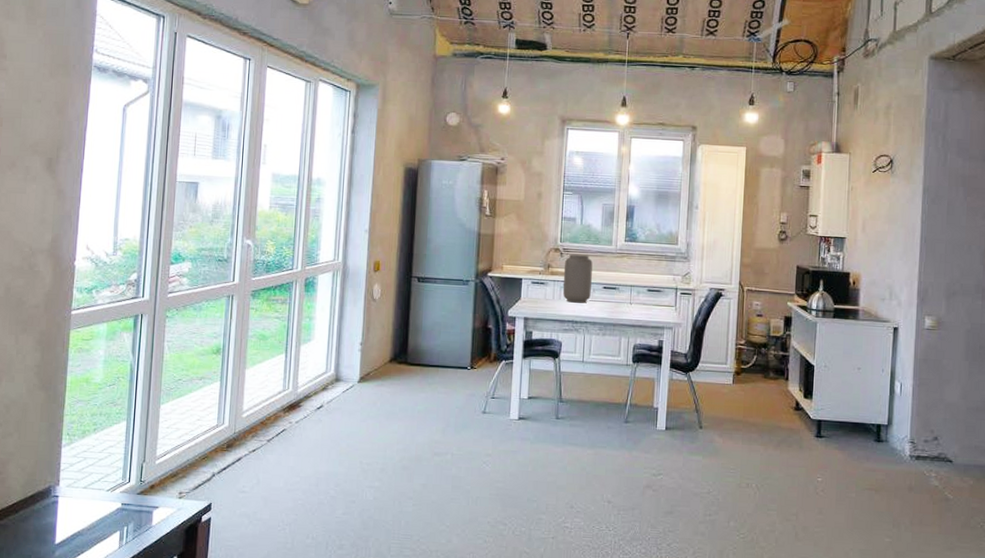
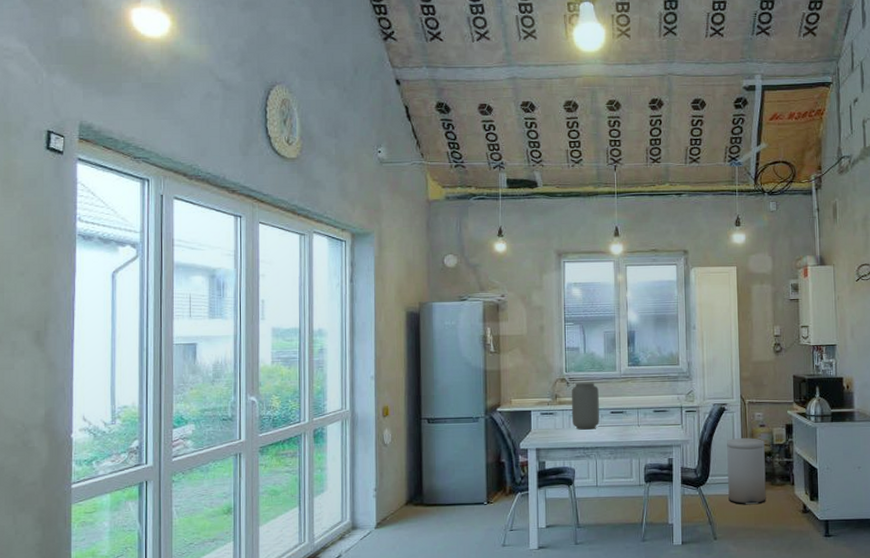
pedal bin: none [718,326,761,397] -> present [727,438,766,505]

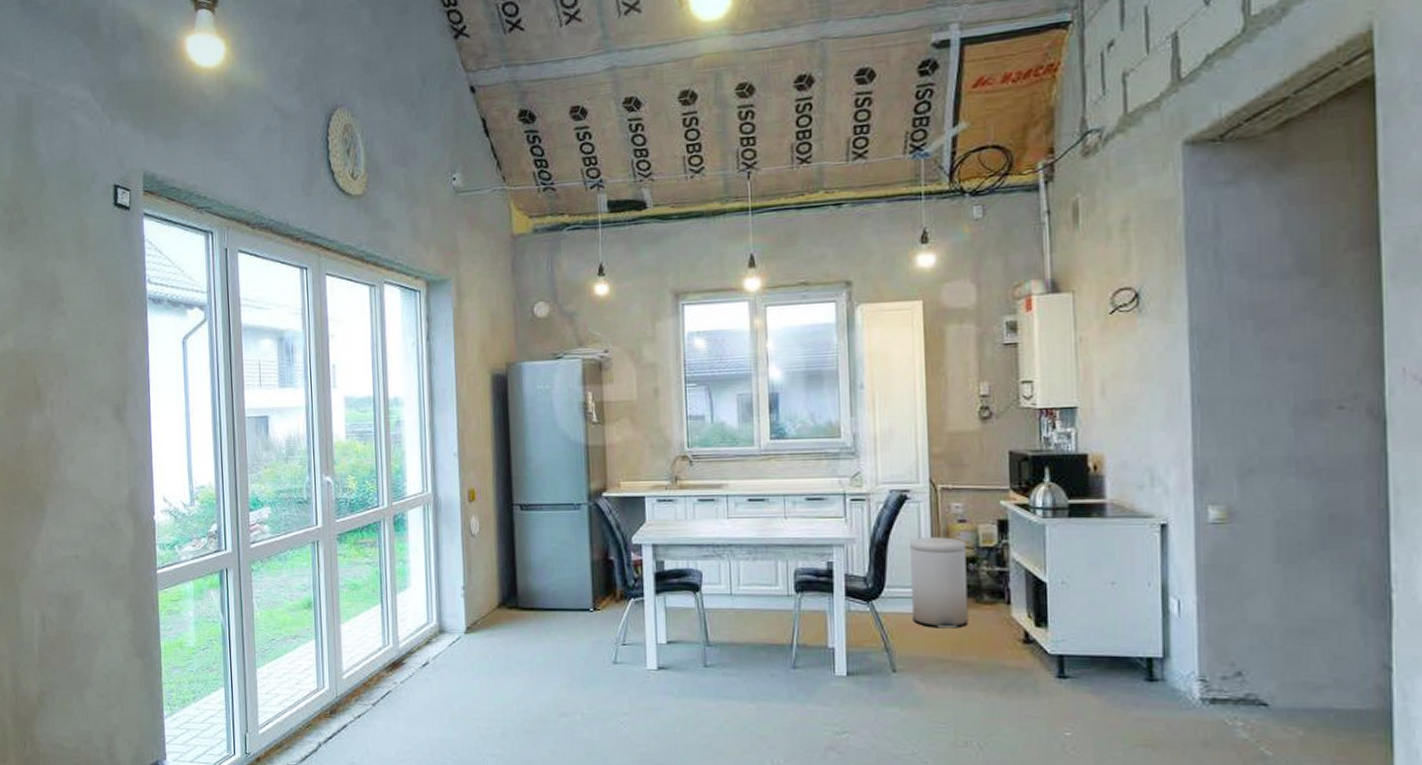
vase: present [571,382,599,430] -> none [695,460,733,522]

